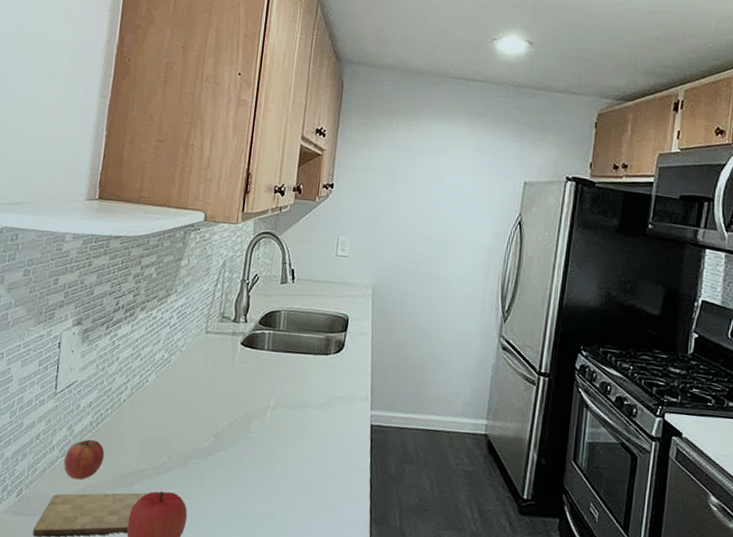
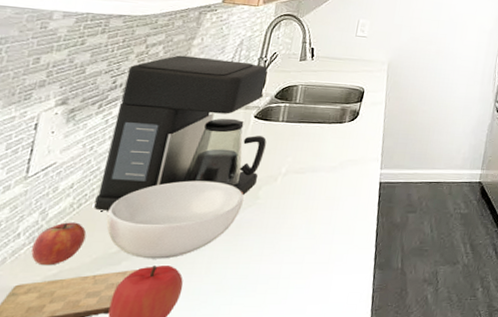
coffee maker: none [109,277,254,432] -> present [93,55,268,211]
bowl: none [119,407,236,486] -> present [106,180,244,259]

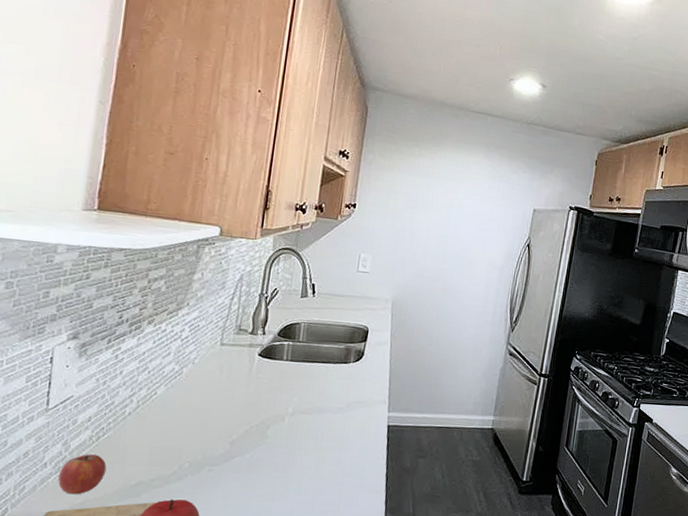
coffee maker: present [93,55,268,211] -> none [111,290,272,445]
bowl: present [106,180,244,259] -> none [124,417,253,493]

